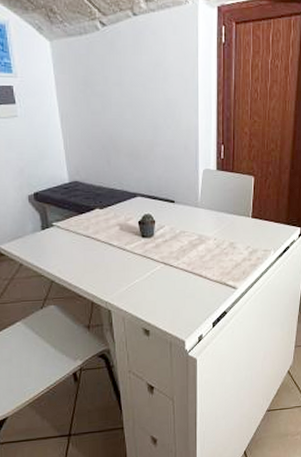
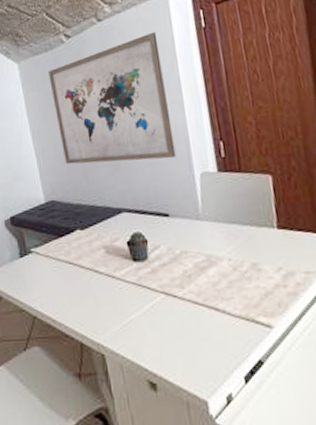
wall art: none [81,37,187,155] -> present [48,31,176,165]

